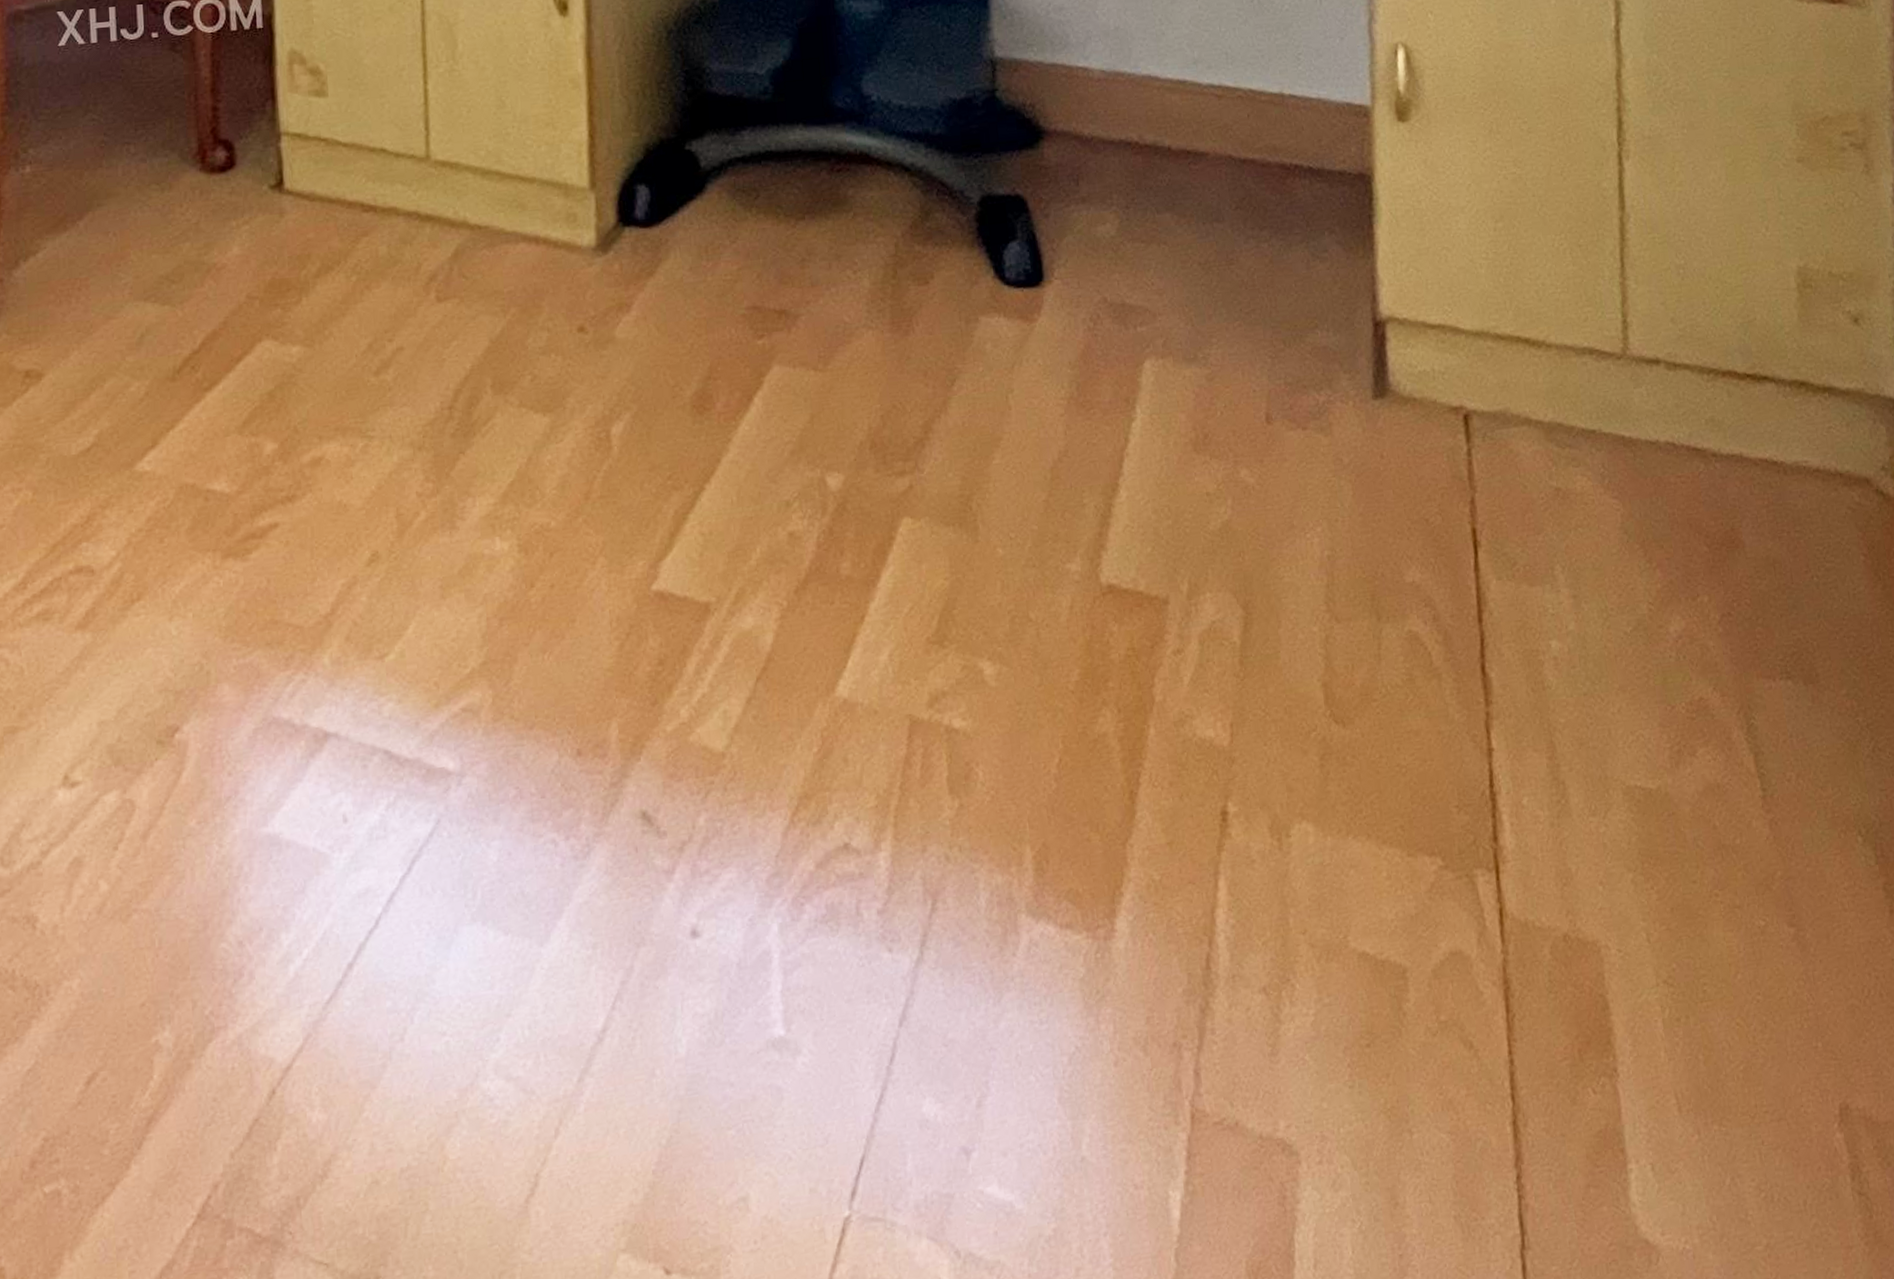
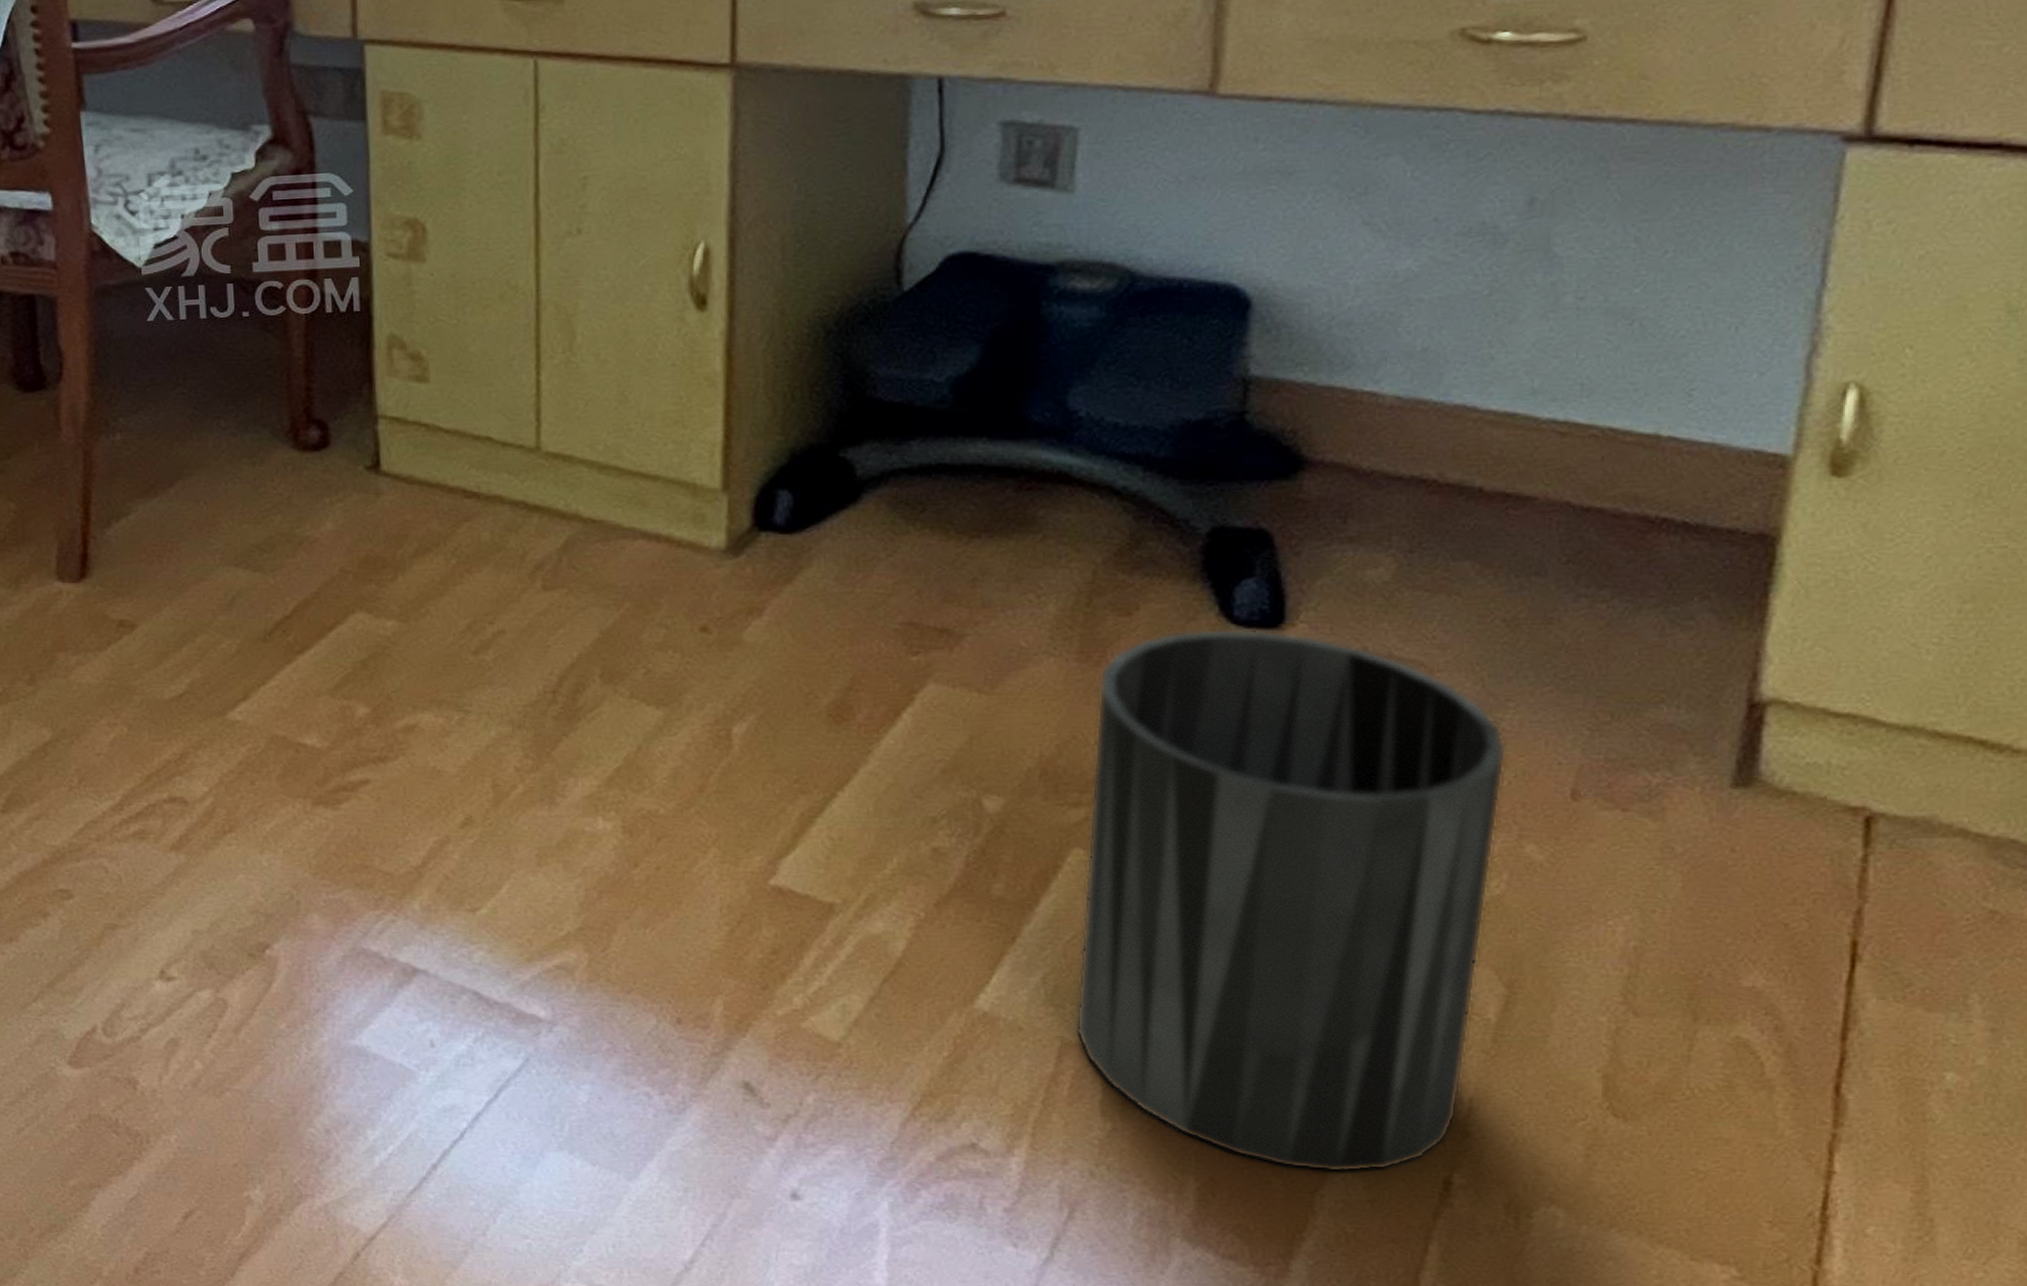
trash can: none [908,288,1224,822] -> present [1075,628,1507,1173]

